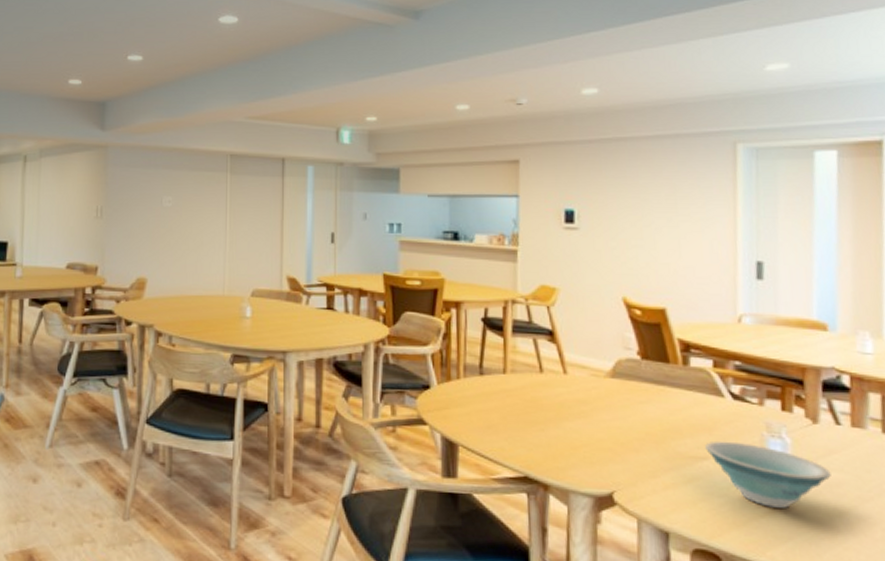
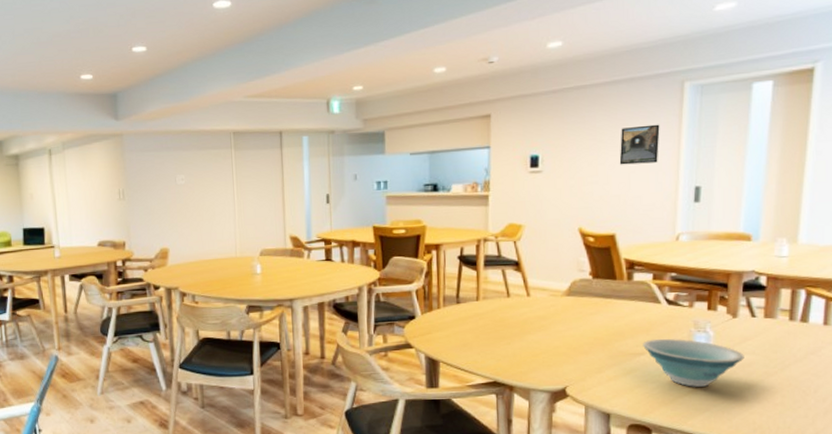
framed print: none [667,187,712,230] -> present [619,124,660,165]

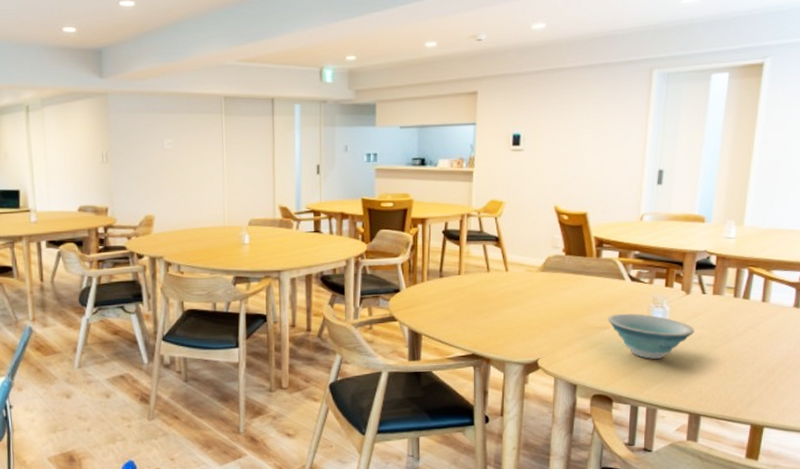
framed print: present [619,124,660,165] -> none [593,109,630,147]

